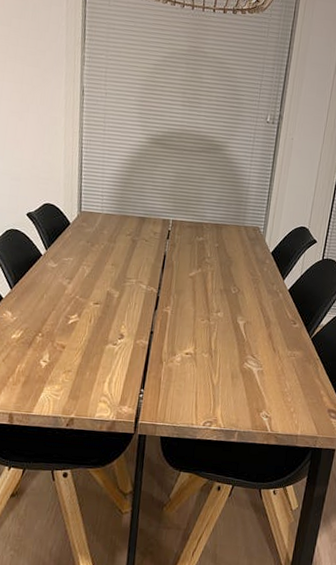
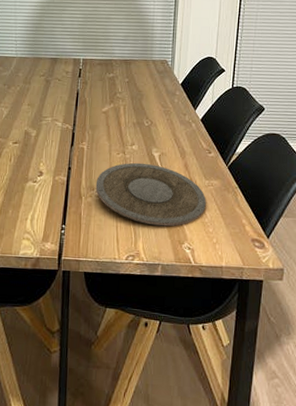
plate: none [177,330,287,395] -> present [95,162,206,227]

